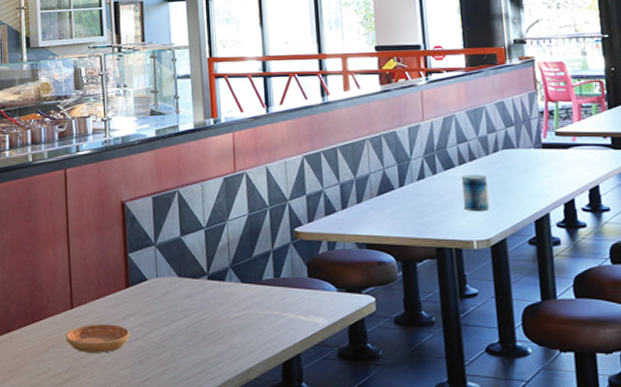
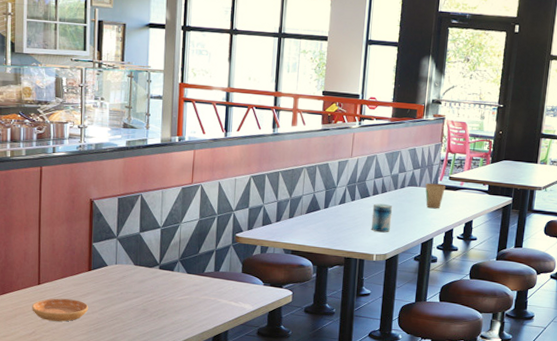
paper cup: none [525,142,553,175] -> present [425,183,446,209]

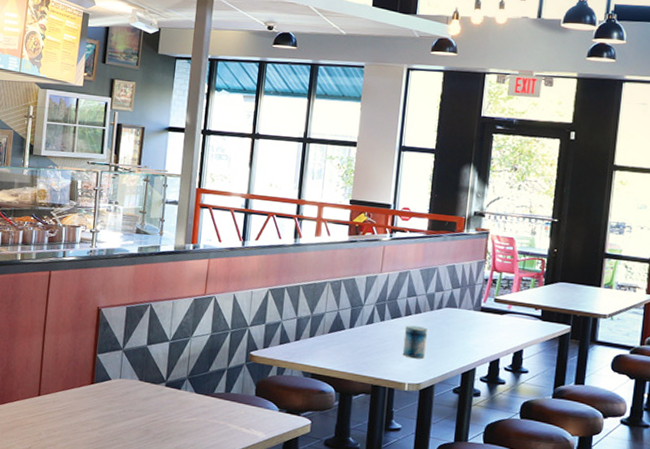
saucer: present [32,298,89,322] -> none [30,411,89,438]
paper cup: present [425,183,446,209] -> none [466,304,490,335]

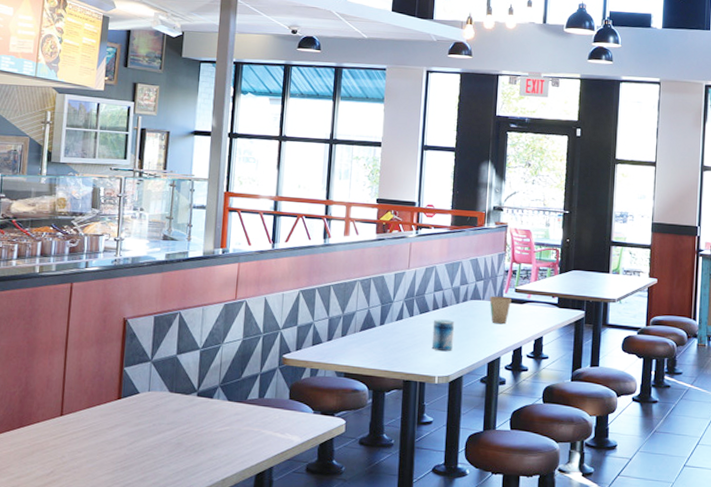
paper cup: none [466,304,490,335] -> present [489,295,512,325]

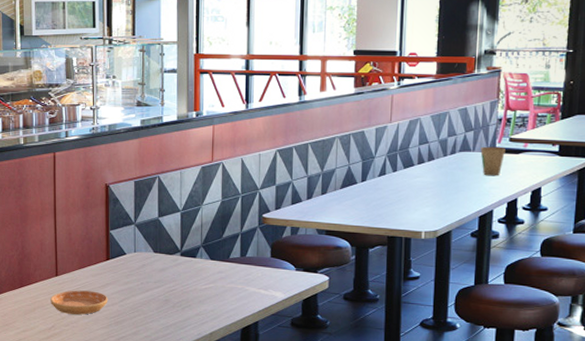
saucer: none [52,431,116,459] -> present [50,290,108,315]
beverage can: present [431,319,455,351] -> none [417,173,443,205]

